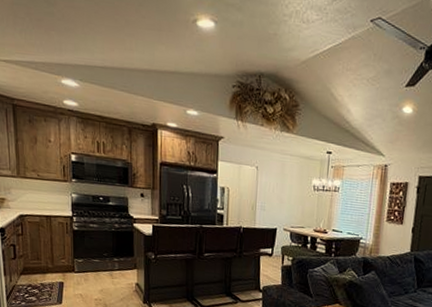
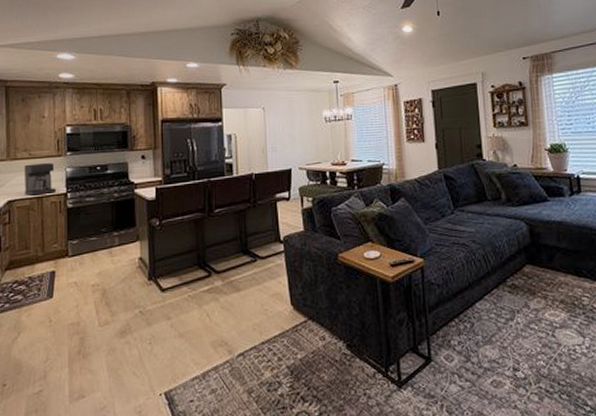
coffee maker: none [33,184,63,215] -> present [24,163,56,196]

